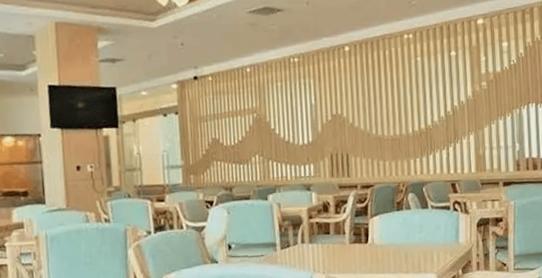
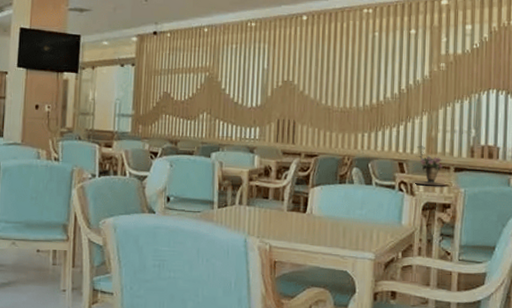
flower arrangement: none [462,164,497,202] -> present [408,145,446,186]

